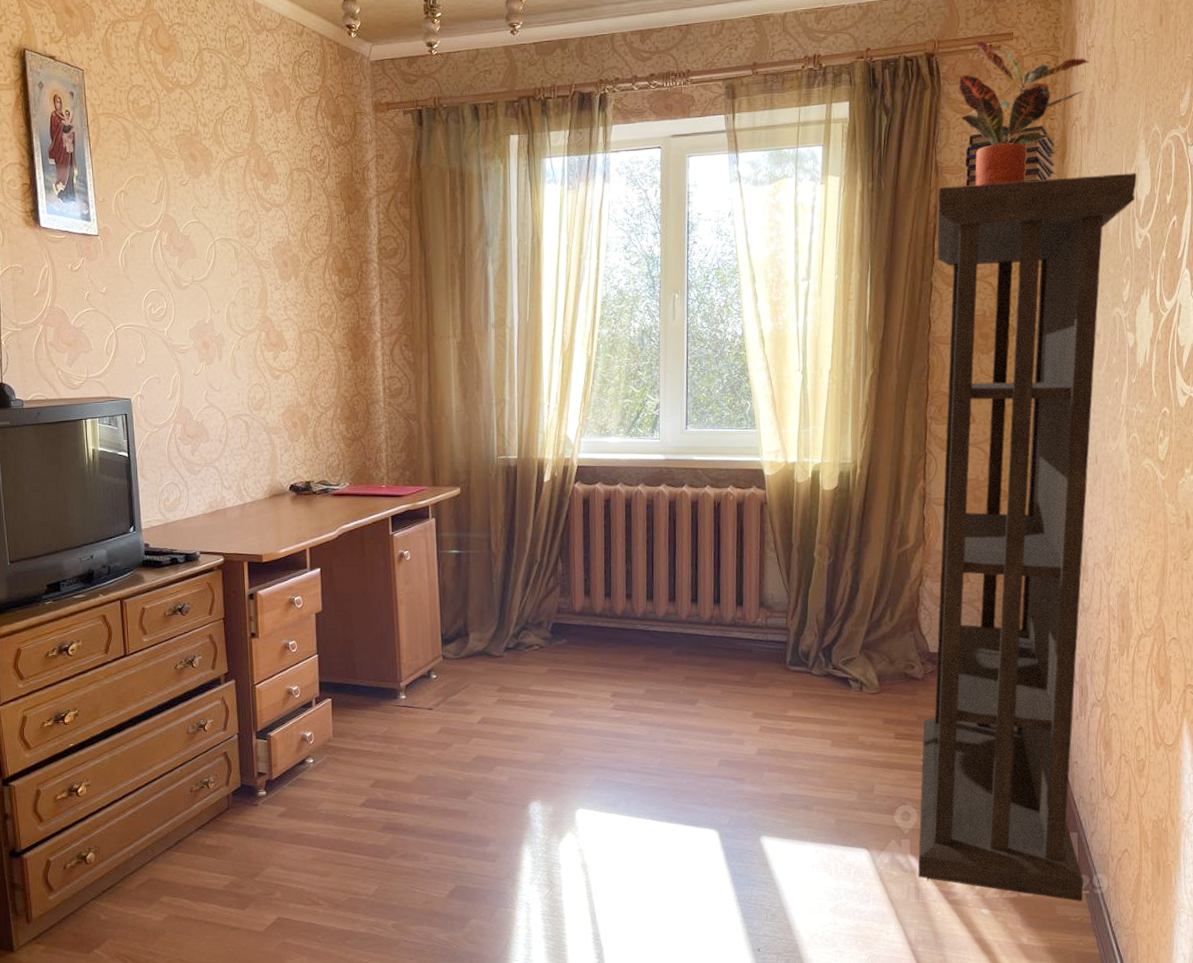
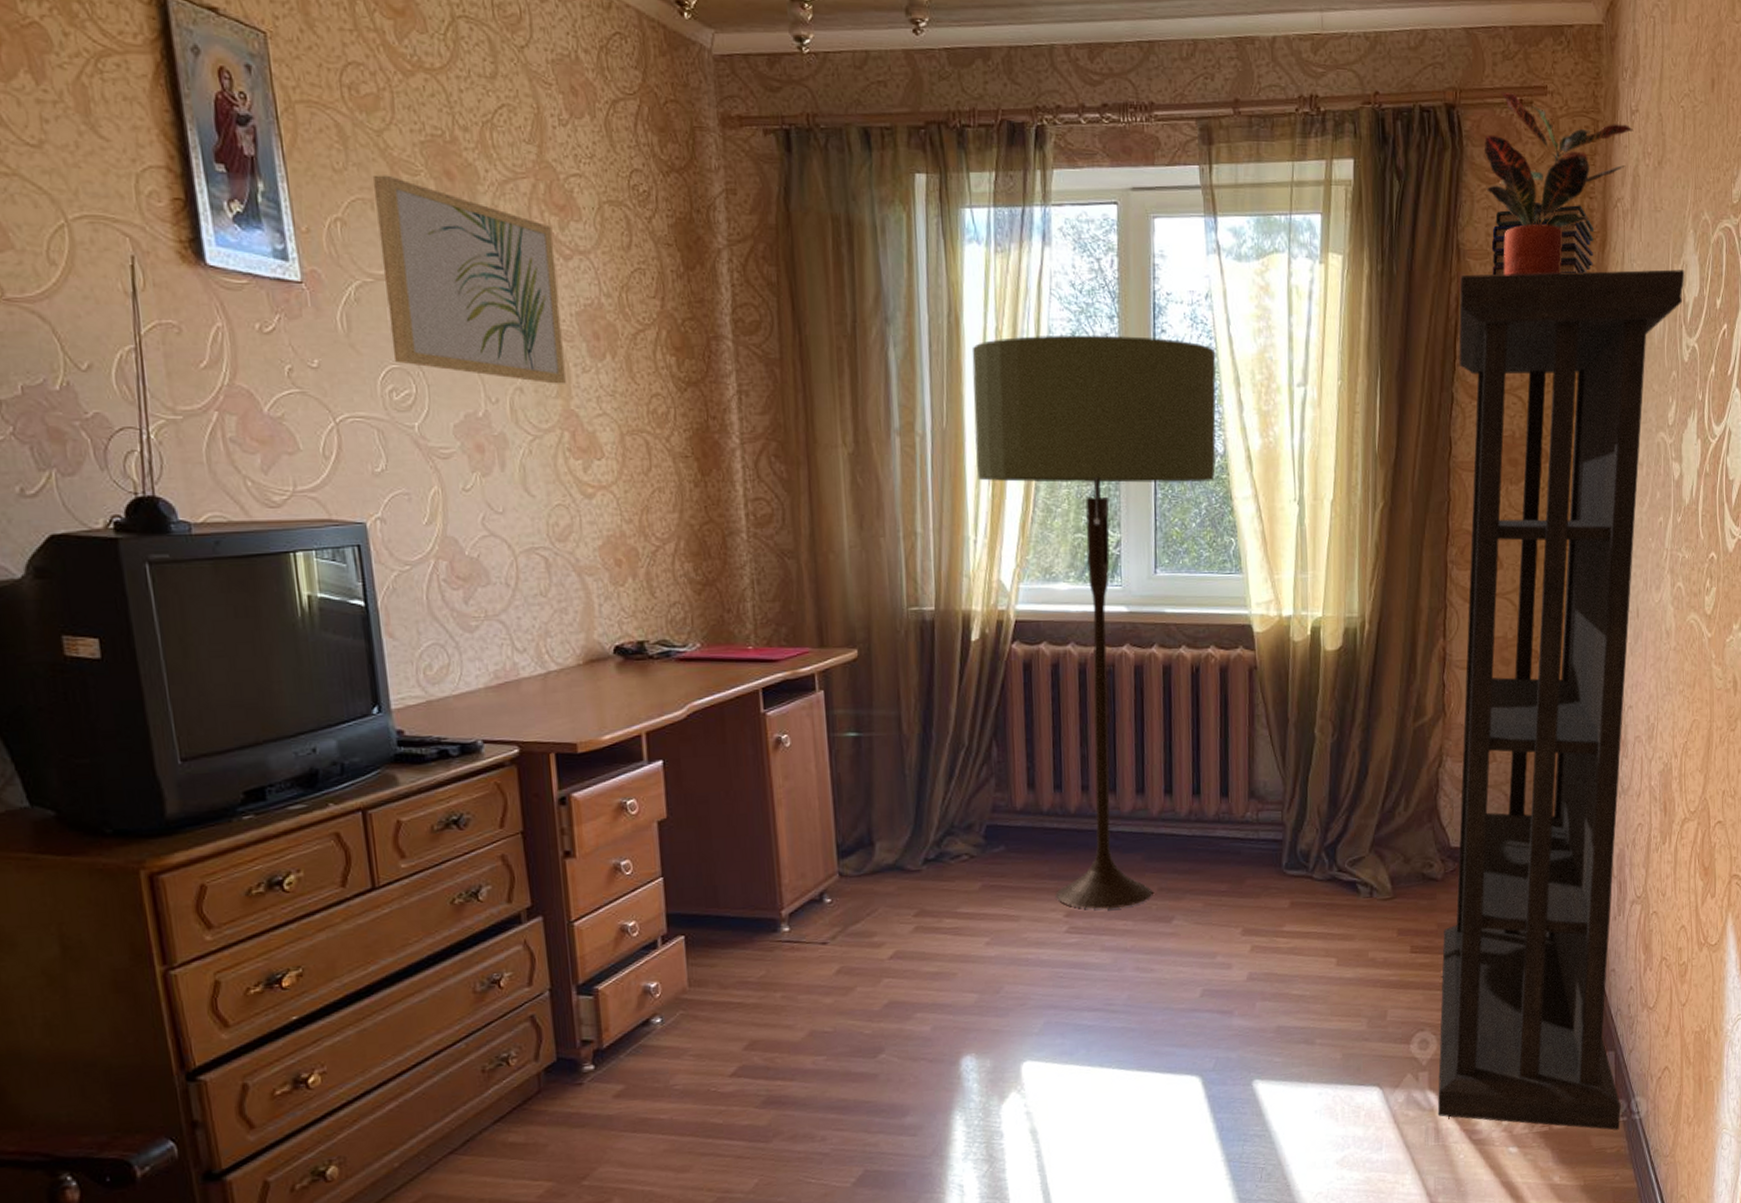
wall art: none [145,160,264,299] -> present [372,174,566,384]
floor lamp: none [549,247,737,692] -> present [972,335,1216,909]

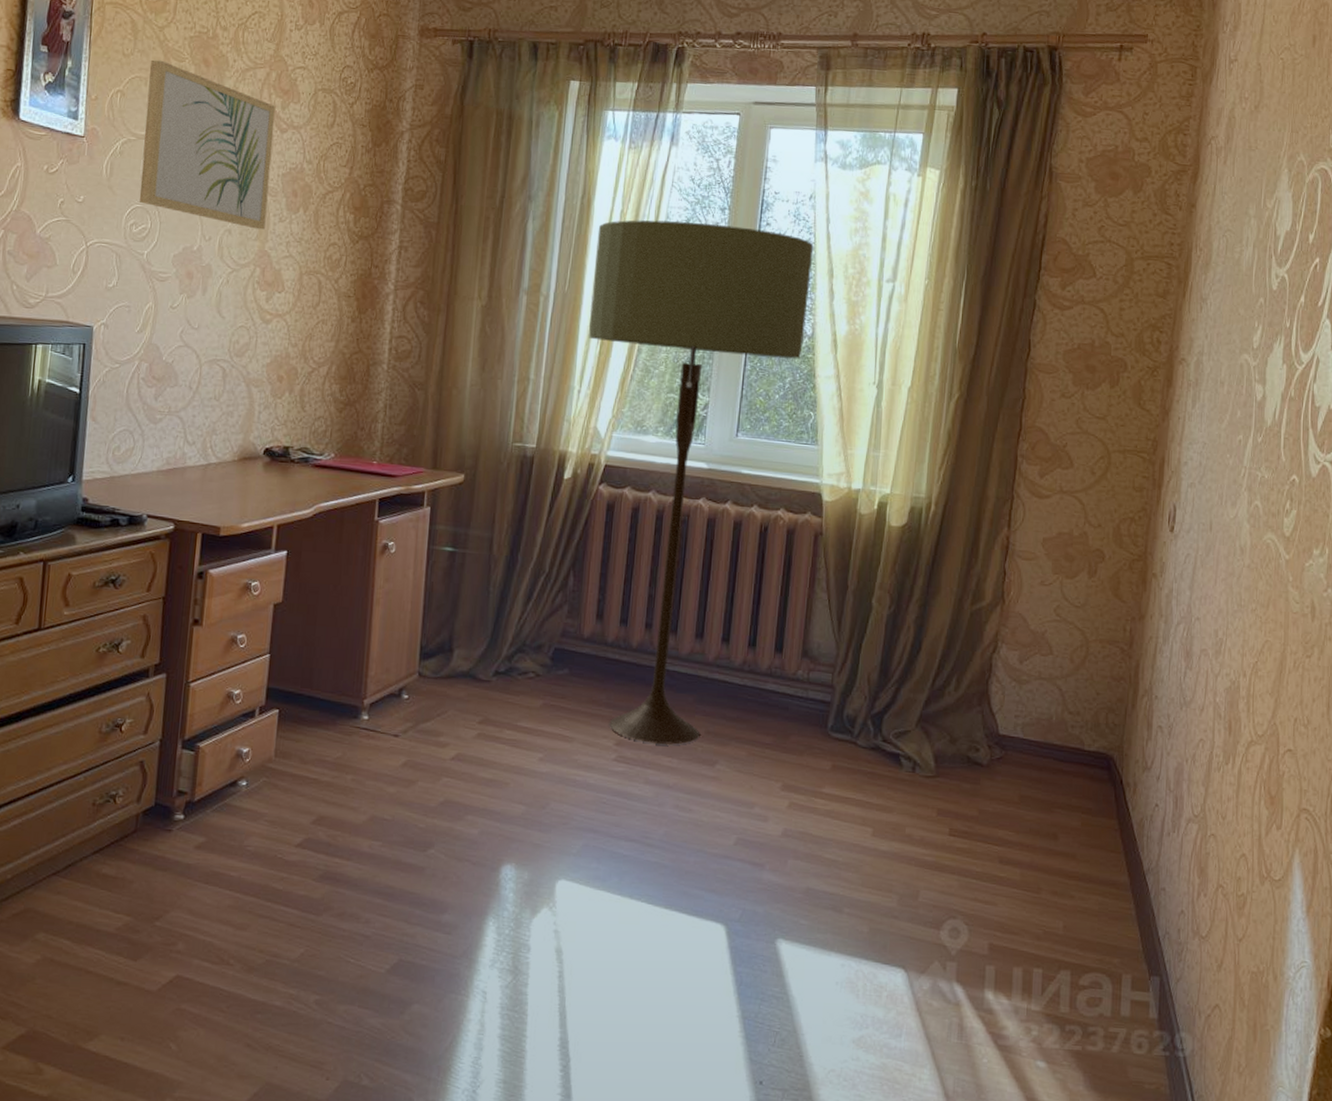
bookcase: present [1437,269,1685,1130] -> none [963,195,1278,1065]
potted plant: present [1484,91,1634,275] -> none [1082,37,1232,201]
book stack: present [1491,205,1595,276] -> none [1082,140,1187,202]

